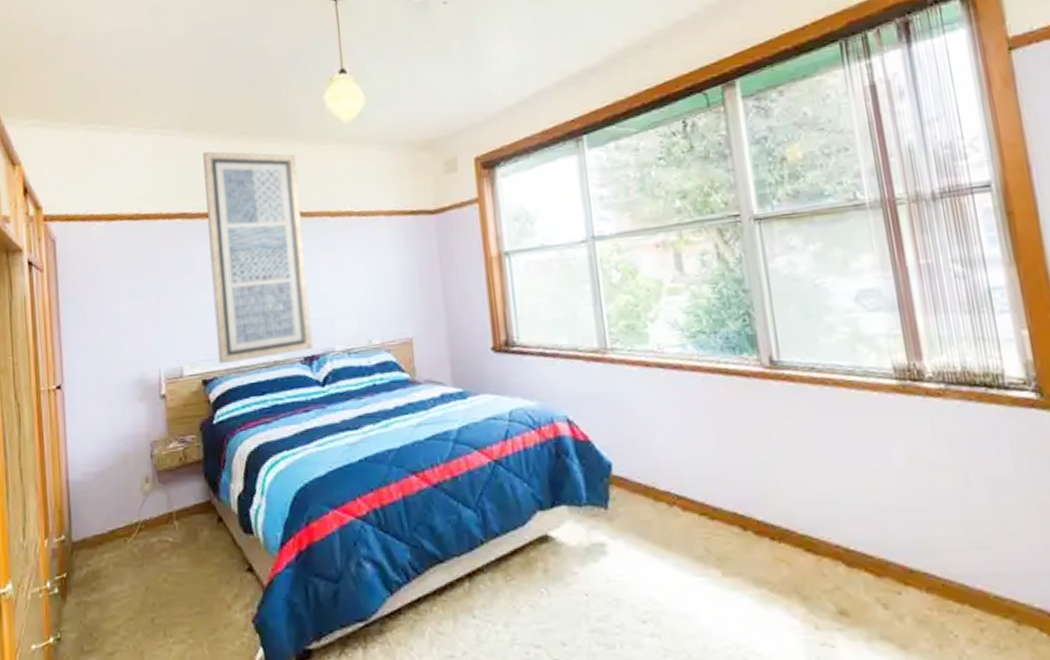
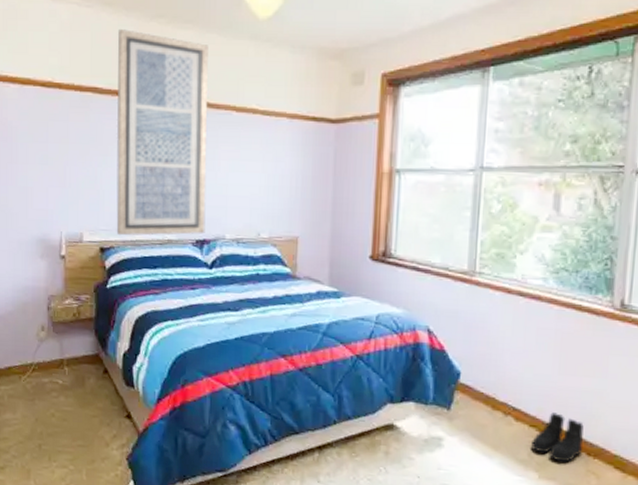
boots: none [705,494,764,553] -> present [531,412,584,463]

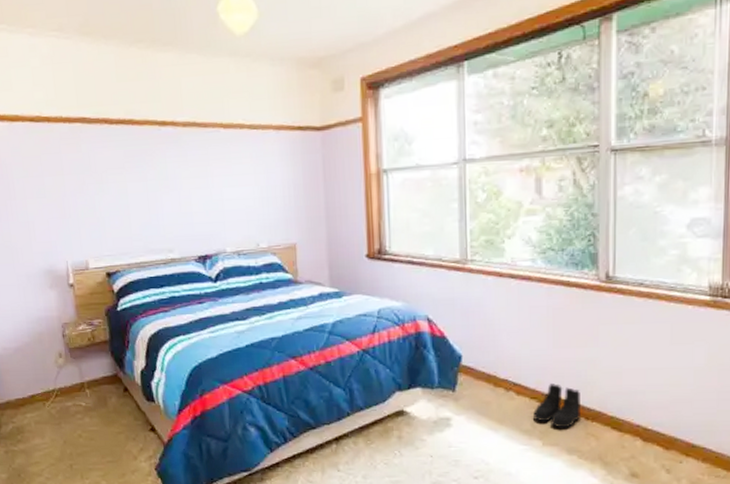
wall art: present [116,29,208,236] -> none [99,57,206,260]

